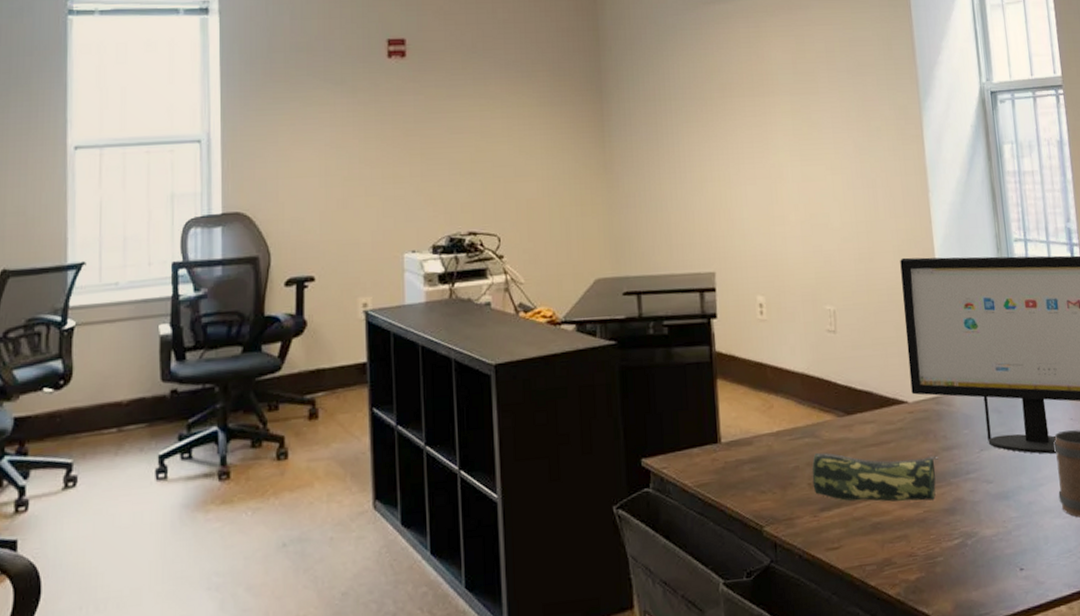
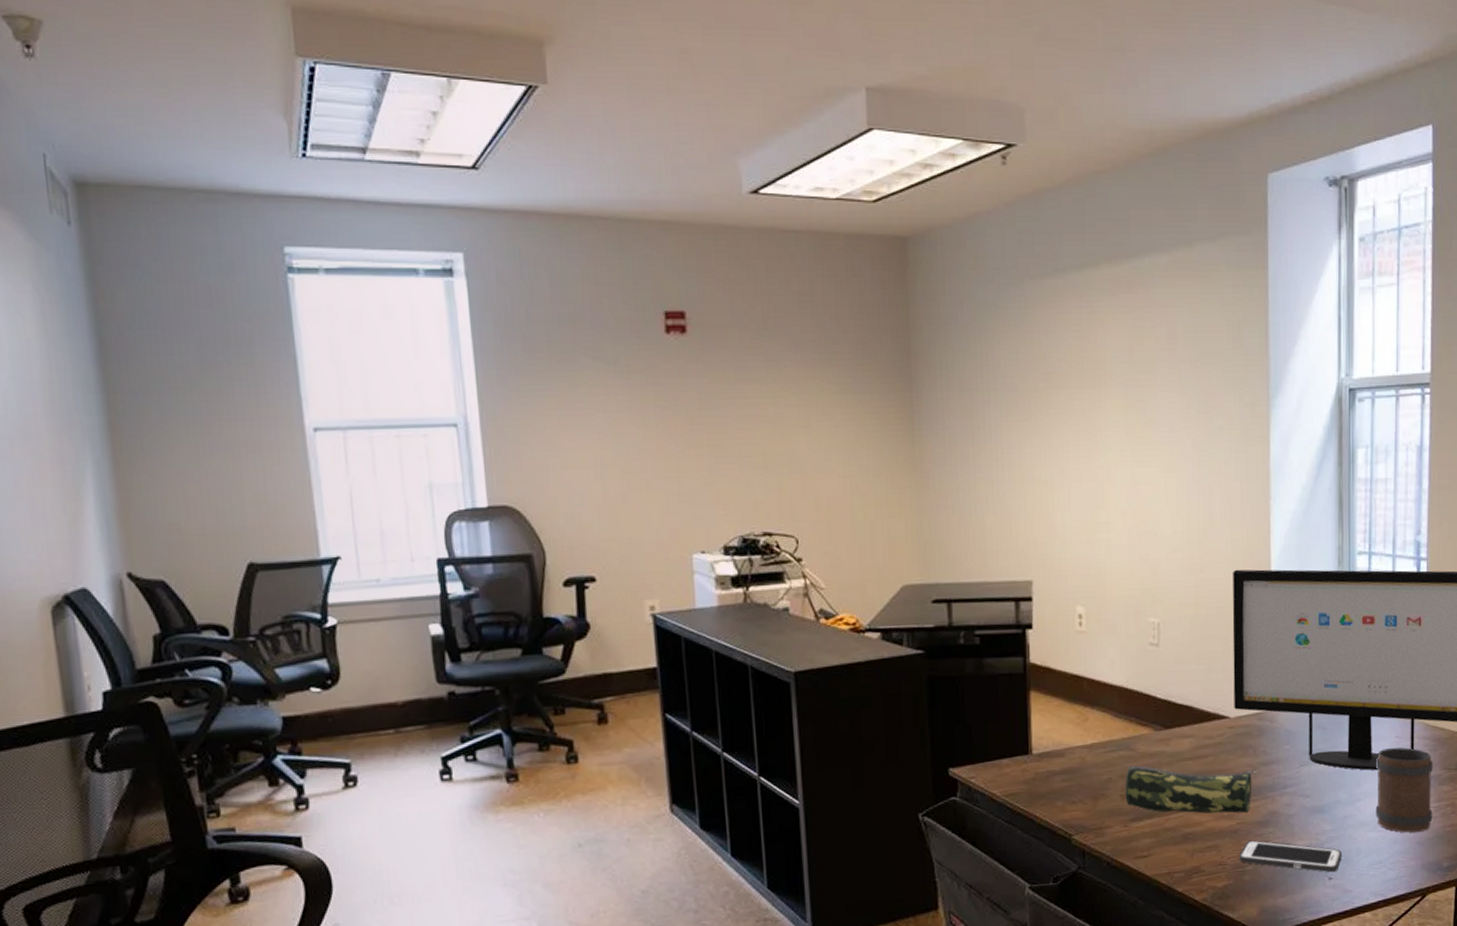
cell phone: none [929,529,1031,563] -> present [1239,840,1342,873]

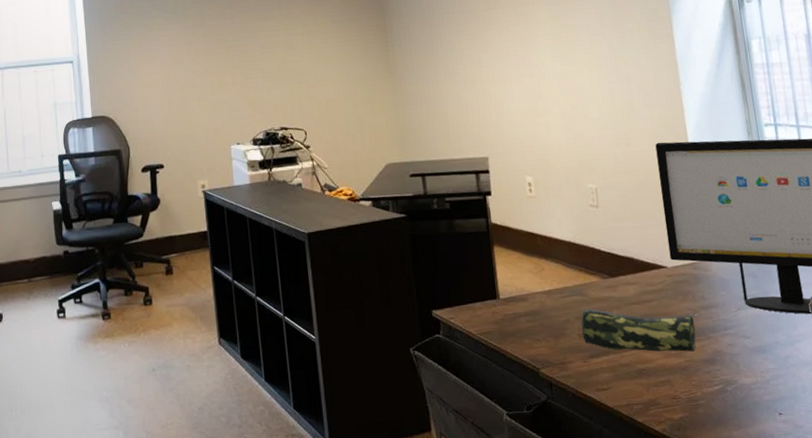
cell phone: present [1239,840,1342,873] -> none [691,376,789,409]

